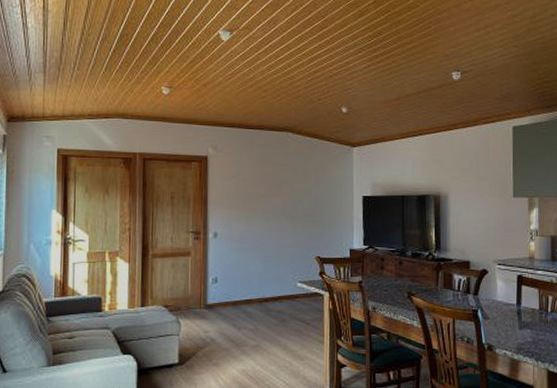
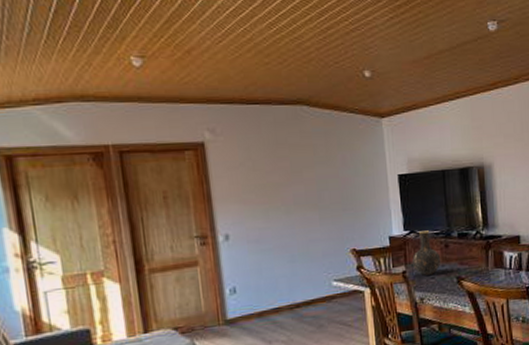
vase: none [369,247,395,287] -> present [412,230,441,276]

